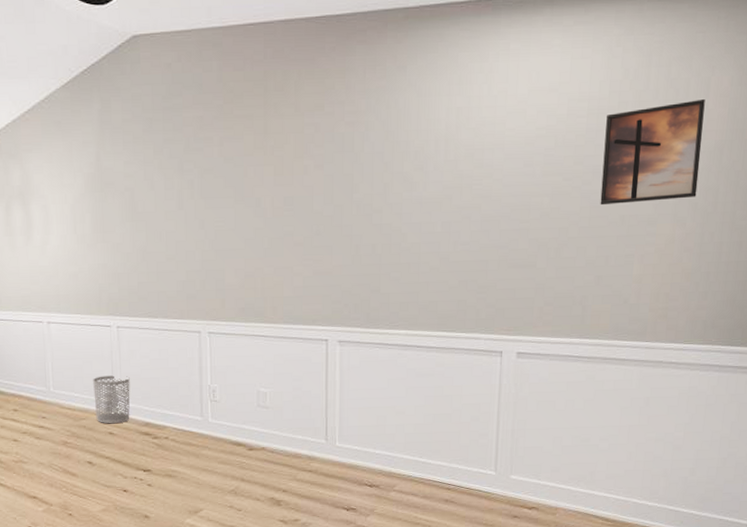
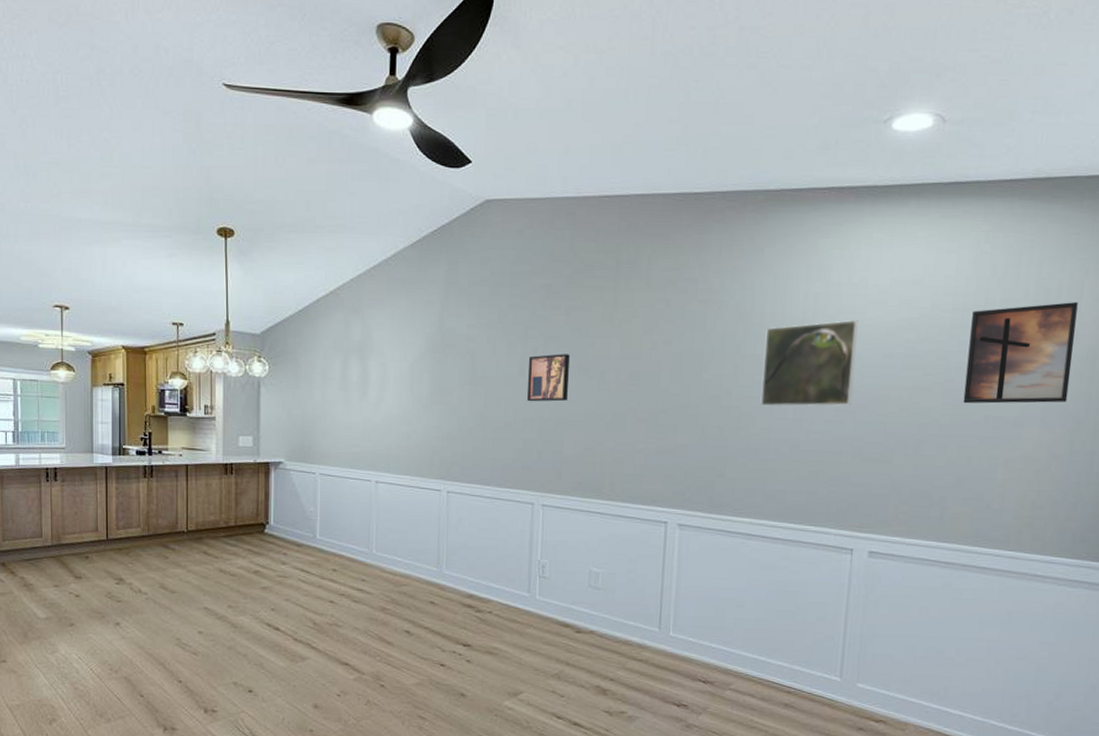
waste bin: present [93,375,130,424] -> none [417,541,456,593]
wall art: none [185,184,226,234] -> present [527,354,570,402]
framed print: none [409,132,499,222] -> present [760,320,858,407]

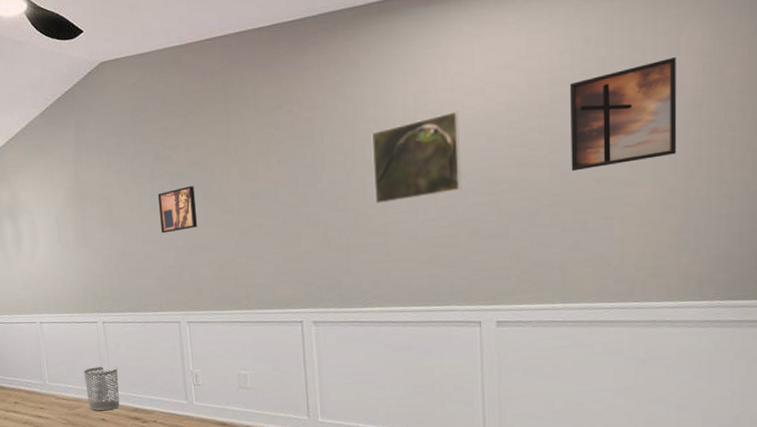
waste bin: none [417,541,456,593] -> present [84,366,120,411]

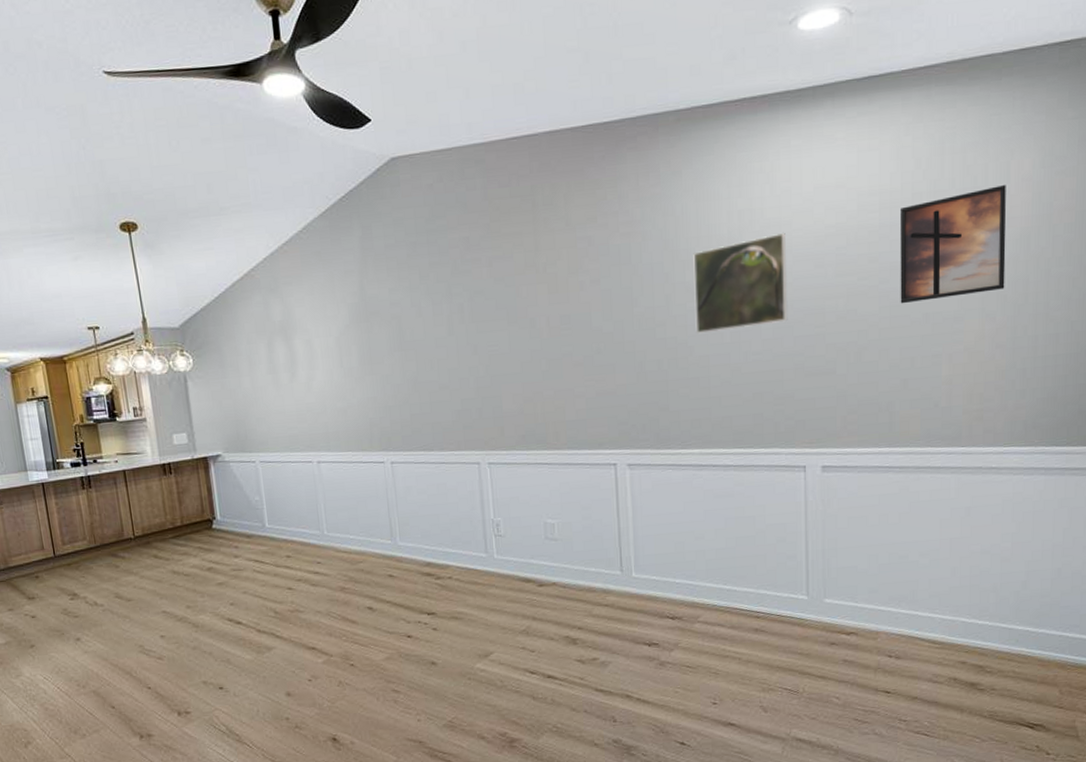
waste bin: present [84,366,120,411] -> none [368,514,410,566]
wall art: present [157,186,197,234] -> none [455,306,500,361]

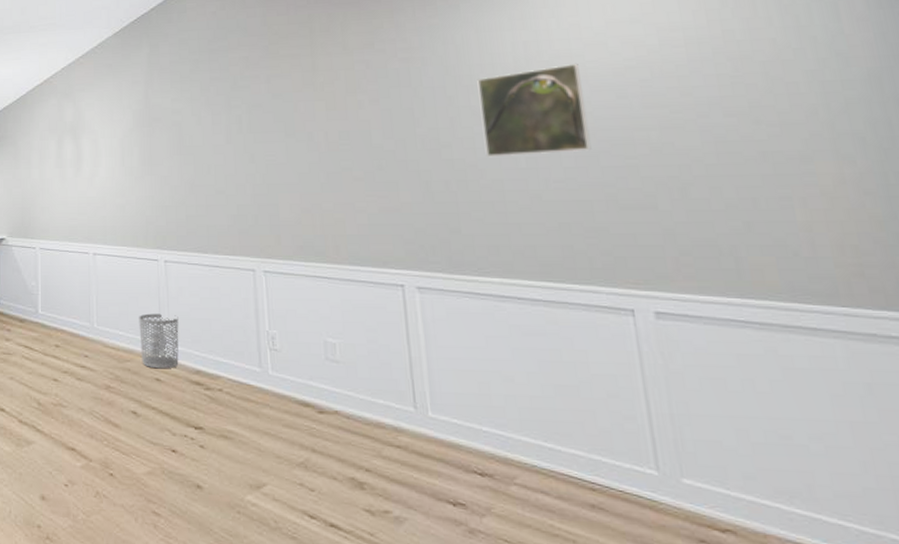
waste bin: none [368,514,410,566] -> present [139,313,179,369]
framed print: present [900,185,1006,304] -> none [710,25,861,140]

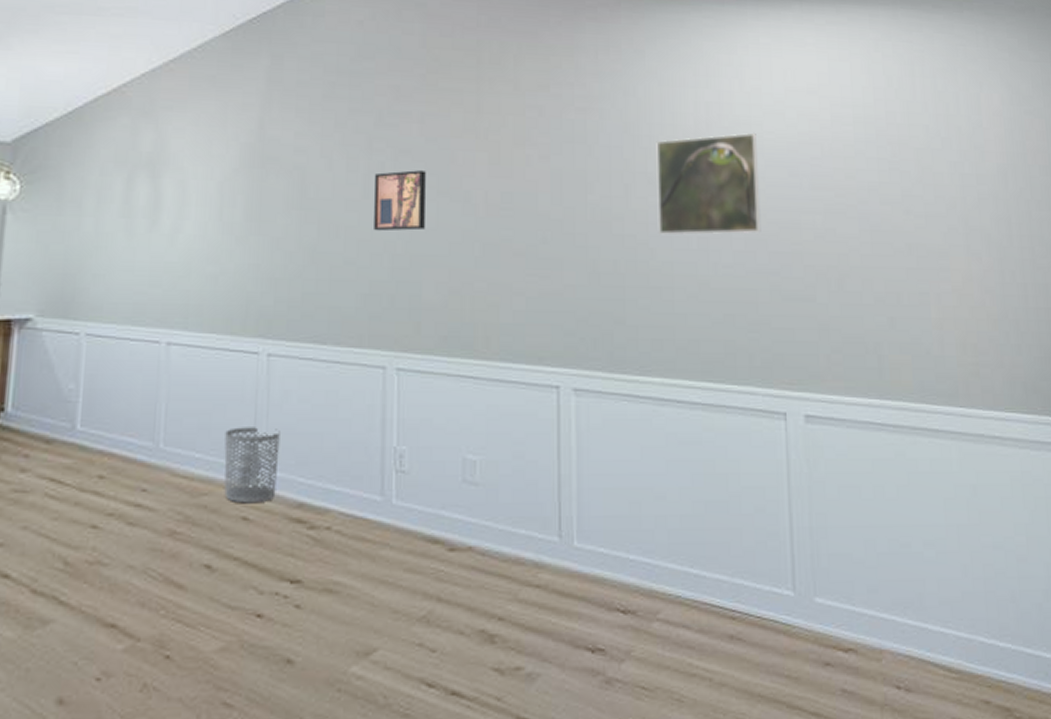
wall art: none [233,119,277,168] -> present [373,170,426,232]

